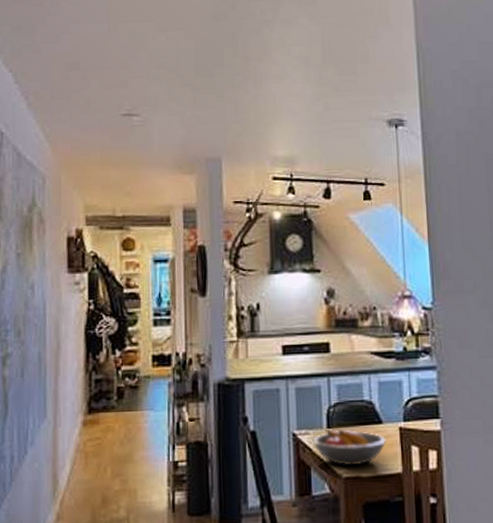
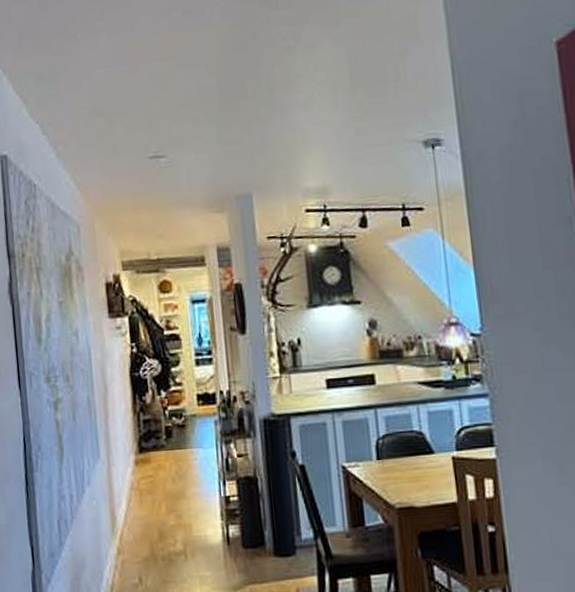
fruit bowl: present [313,429,386,466] -> none [363,460,439,497]

